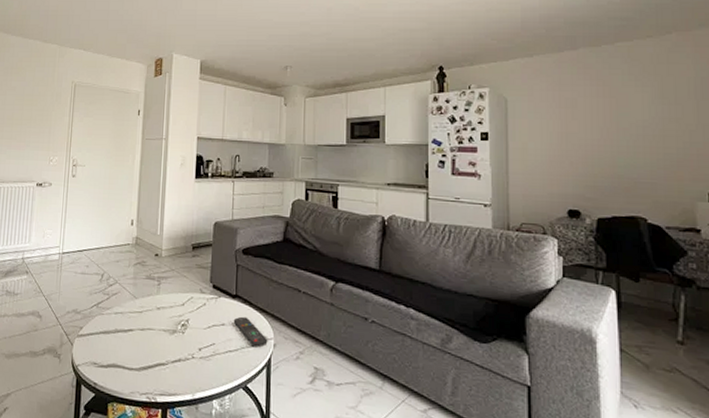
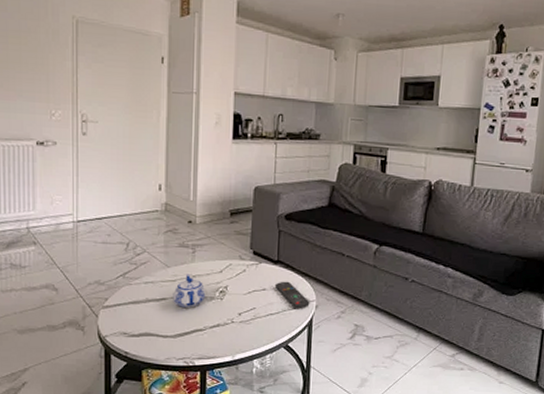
teapot: none [139,306,169,341] -> present [173,274,206,309]

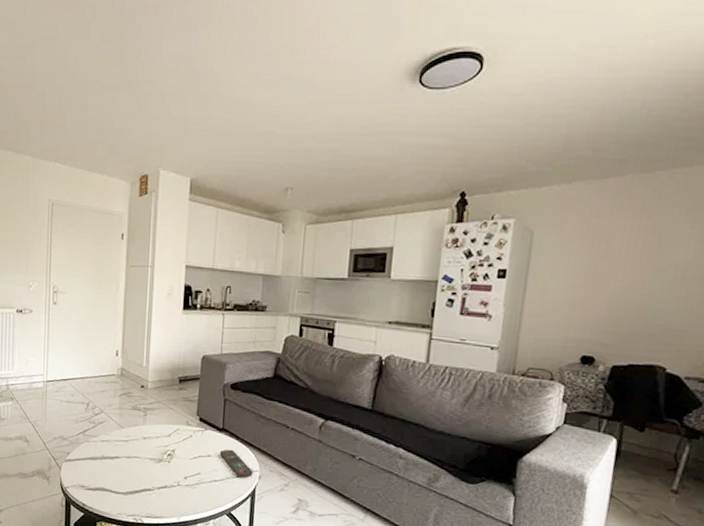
teapot: present [173,274,206,309] -> none [125,435,155,469]

